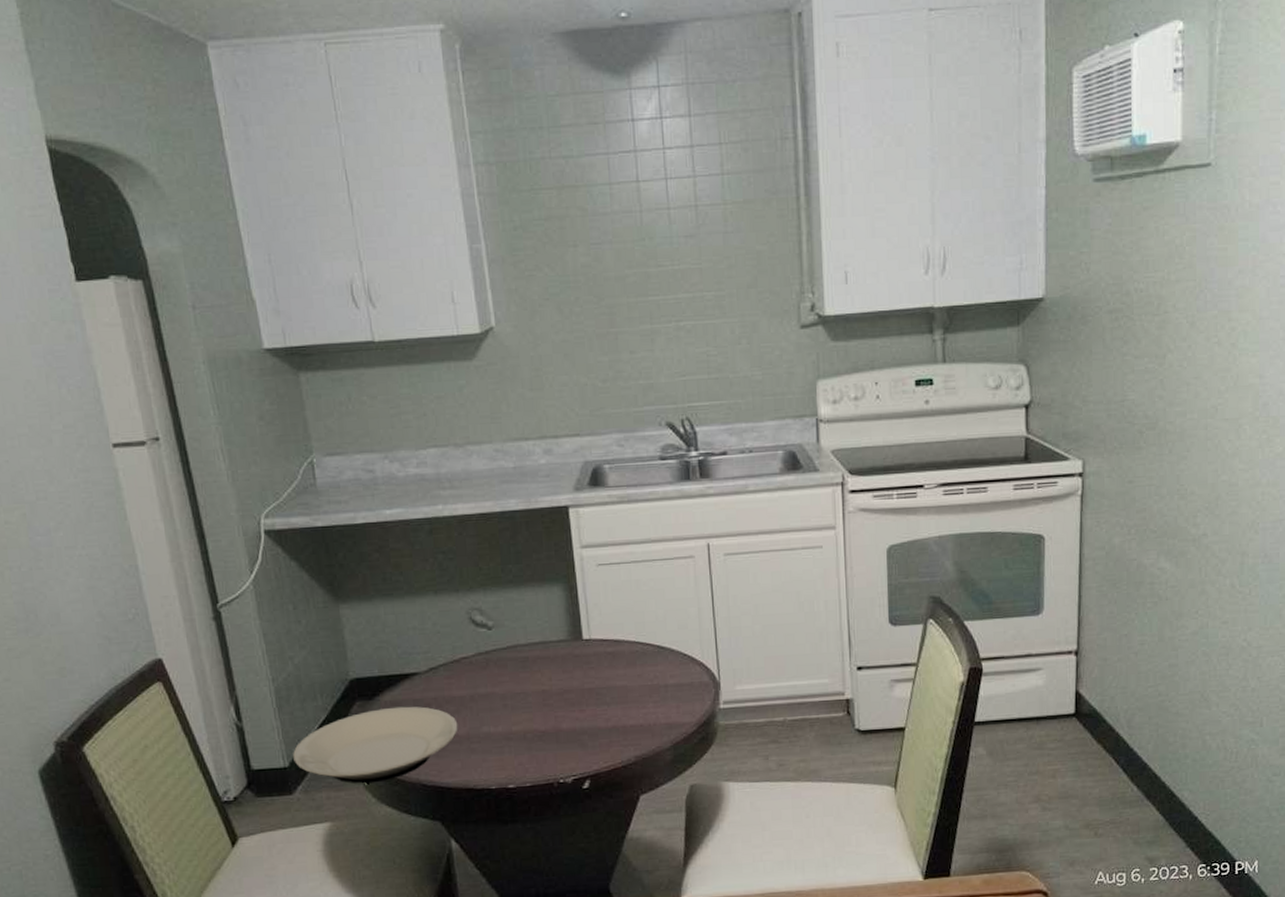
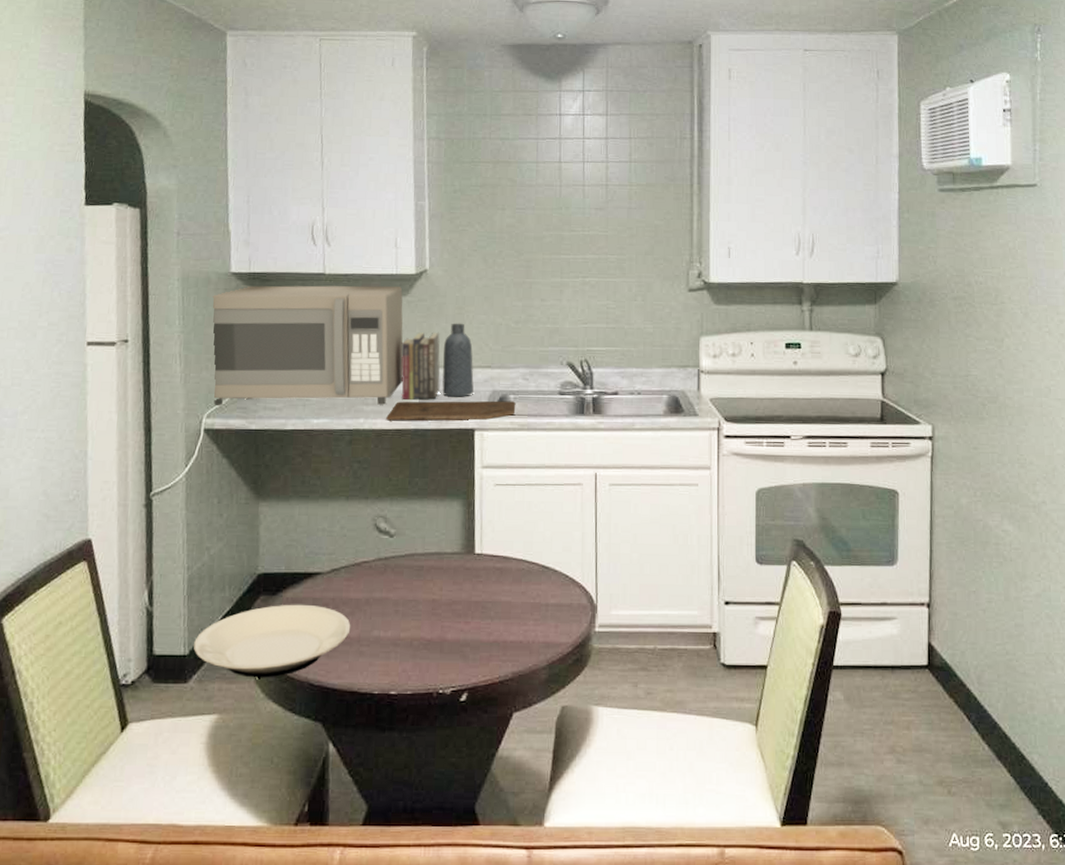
microwave: none [248,349,481,505] -> present [213,285,403,406]
cutting board: none [466,471,613,505] -> present [385,401,516,421]
books: none [474,399,524,479] -> present [401,332,441,400]
vase: none [523,387,563,473] -> present [442,323,474,397]

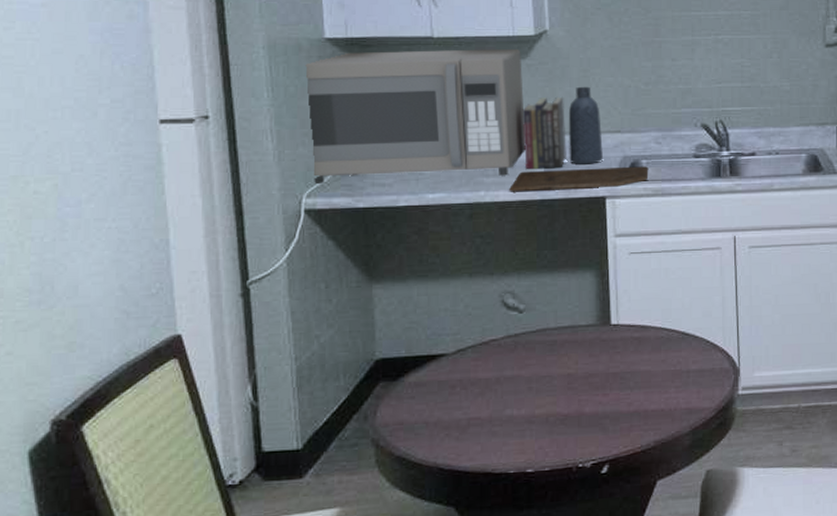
plate: present [194,604,351,678] -> none [308,387,481,468]

